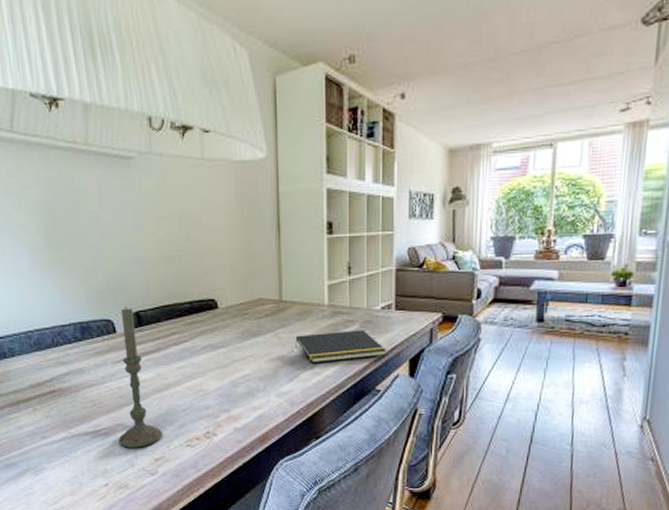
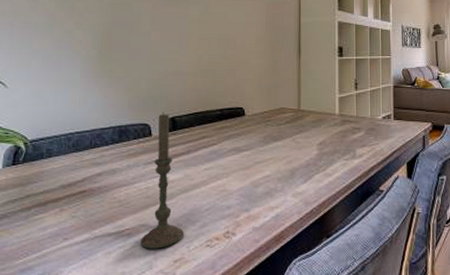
notepad: present [295,330,387,364] -> none [311,136,388,166]

